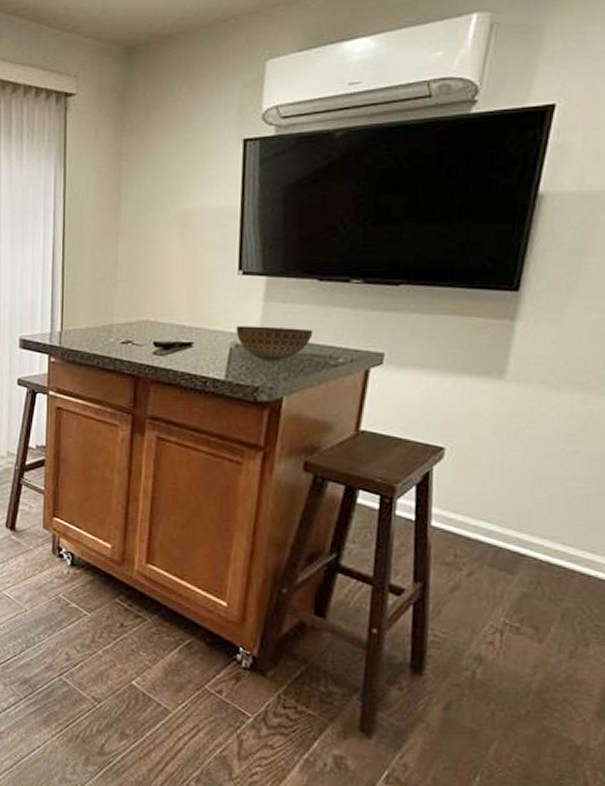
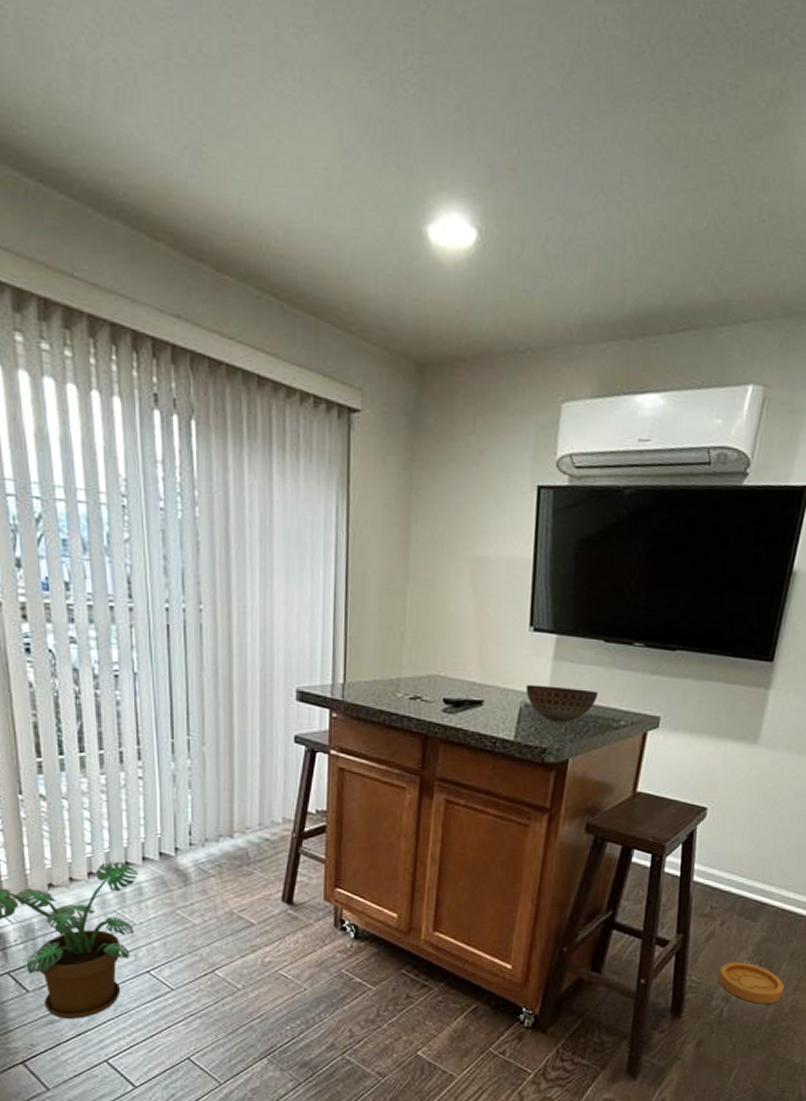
pet bowl: none [468,618,556,671] -> present [718,962,785,1004]

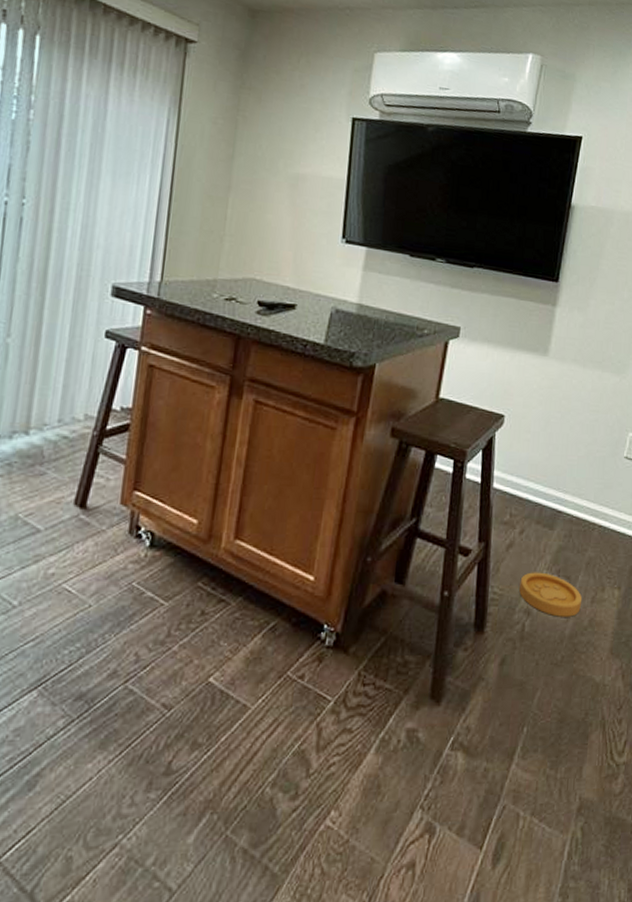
bowl: present [525,684,599,723] -> none [336,291,404,329]

